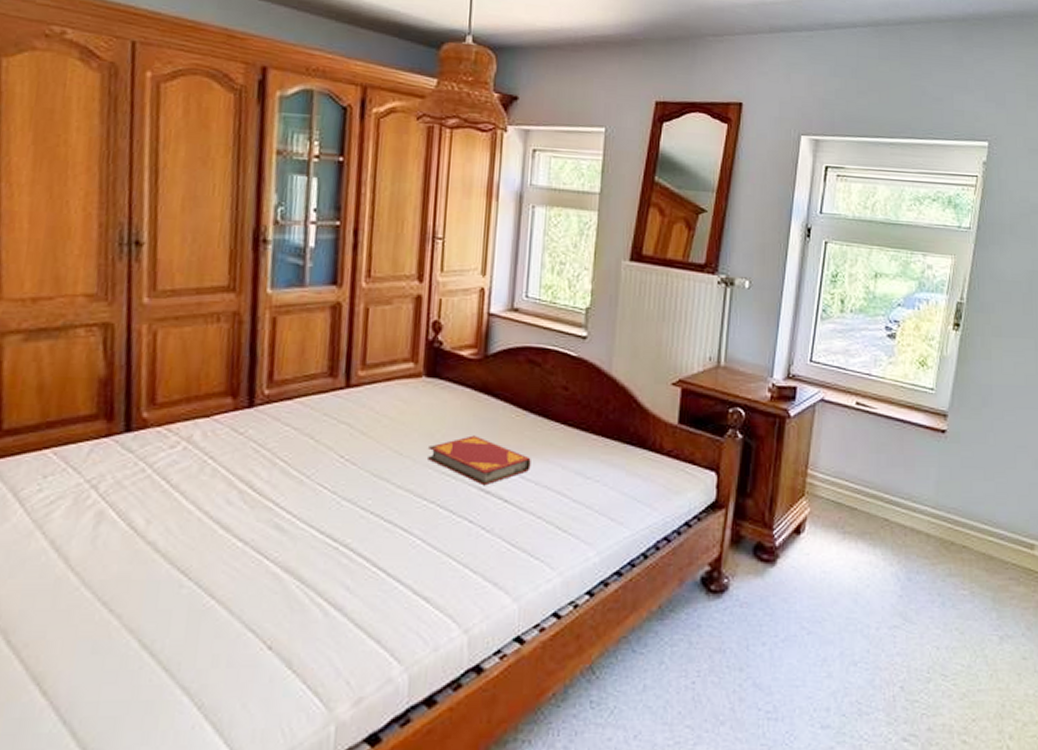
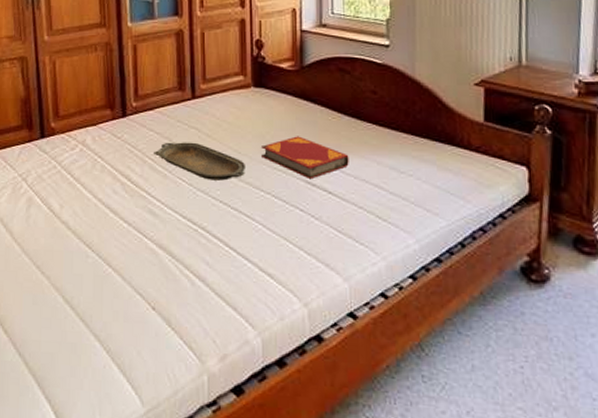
serving tray: none [288,440,407,488] -> present [154,142,245,181]

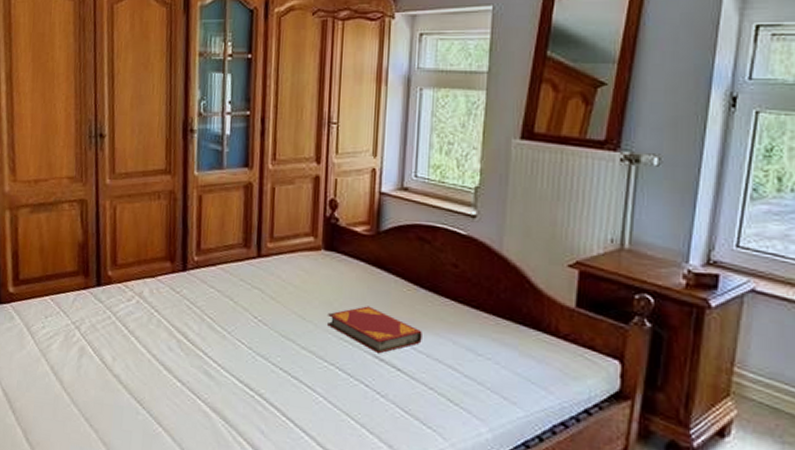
serving tray: present [154,142,245,181] -> none [213,301,310,347]

